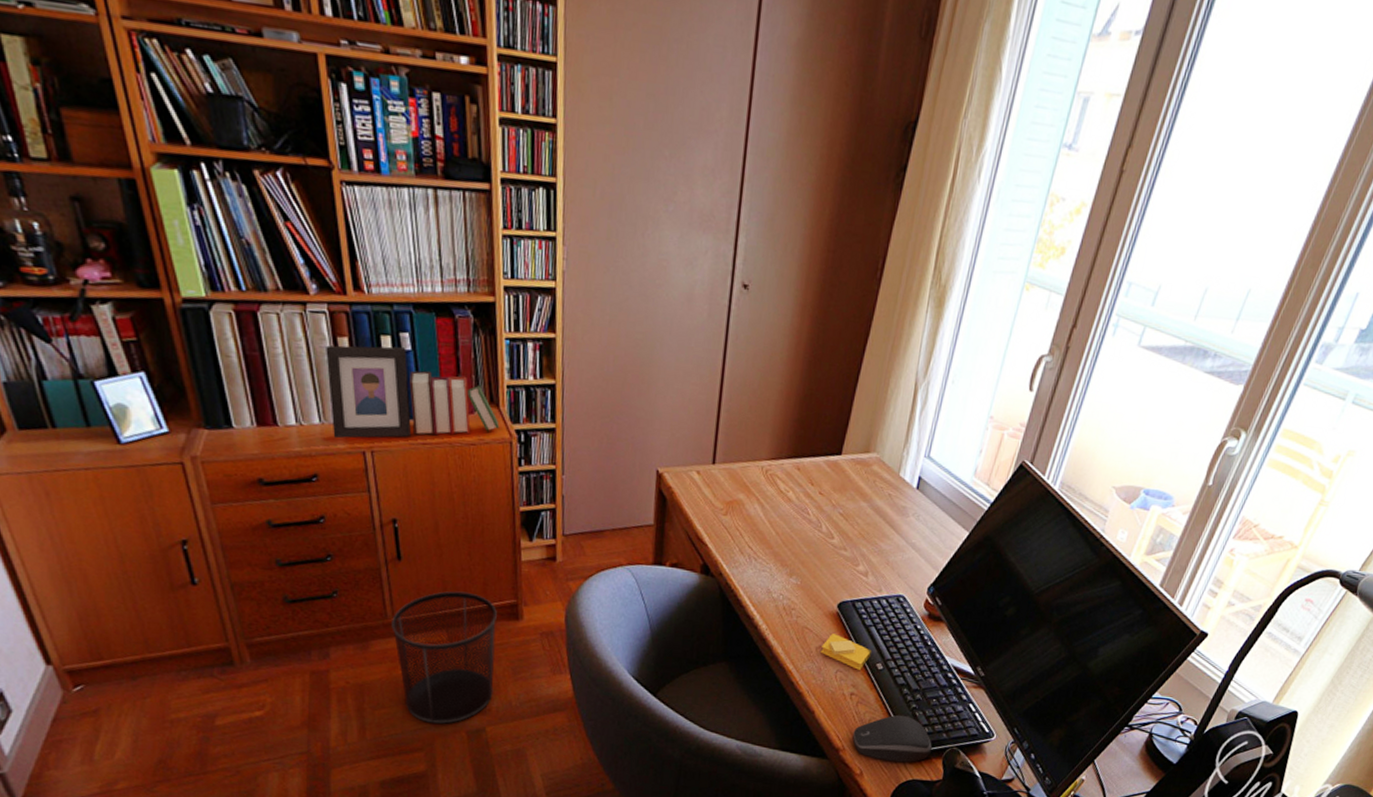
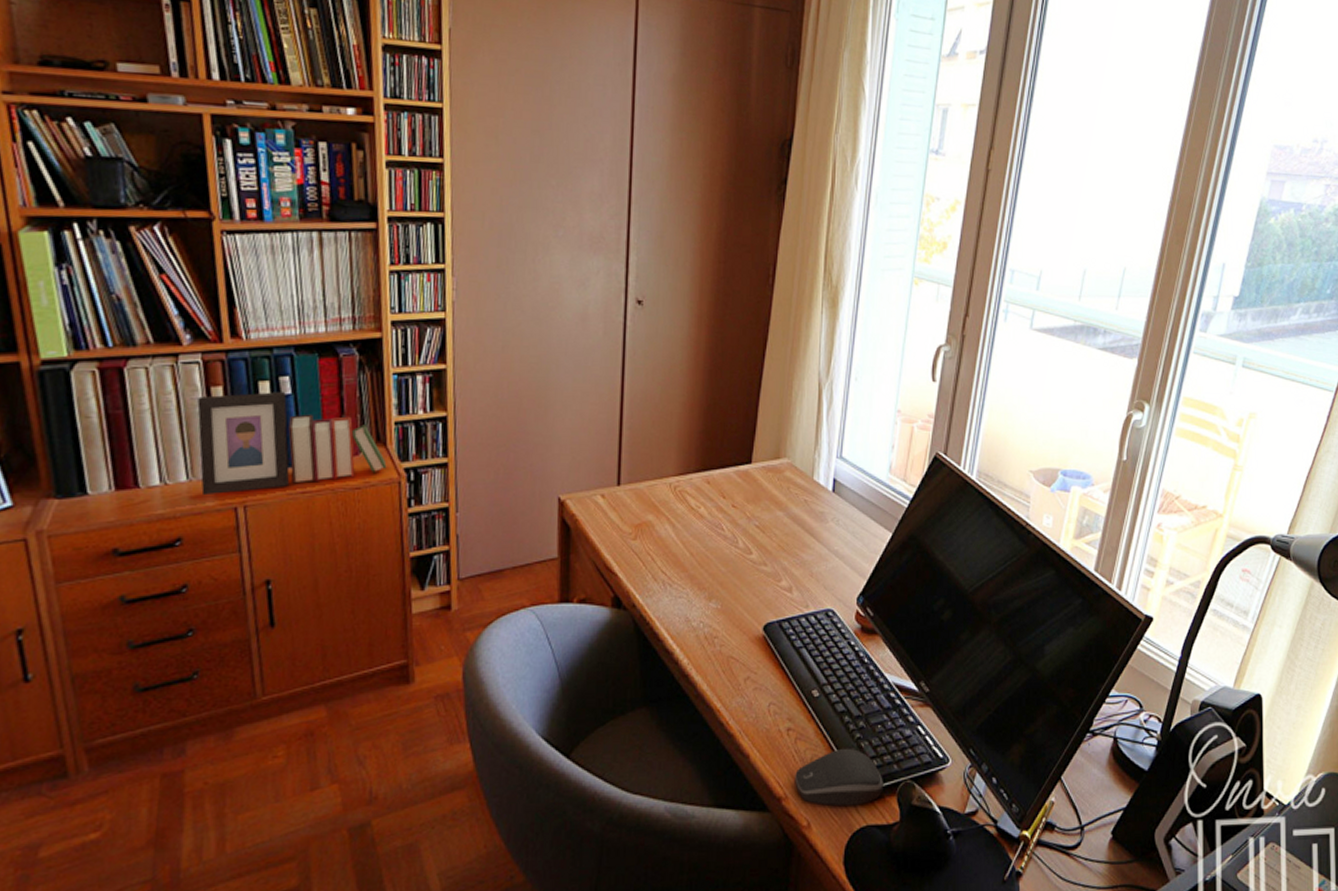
waste bin: present [391,591,497,725] -> none [261,656,385,824]
sticky notes: present [821,633,871,670] -> none [750,661,805,700]

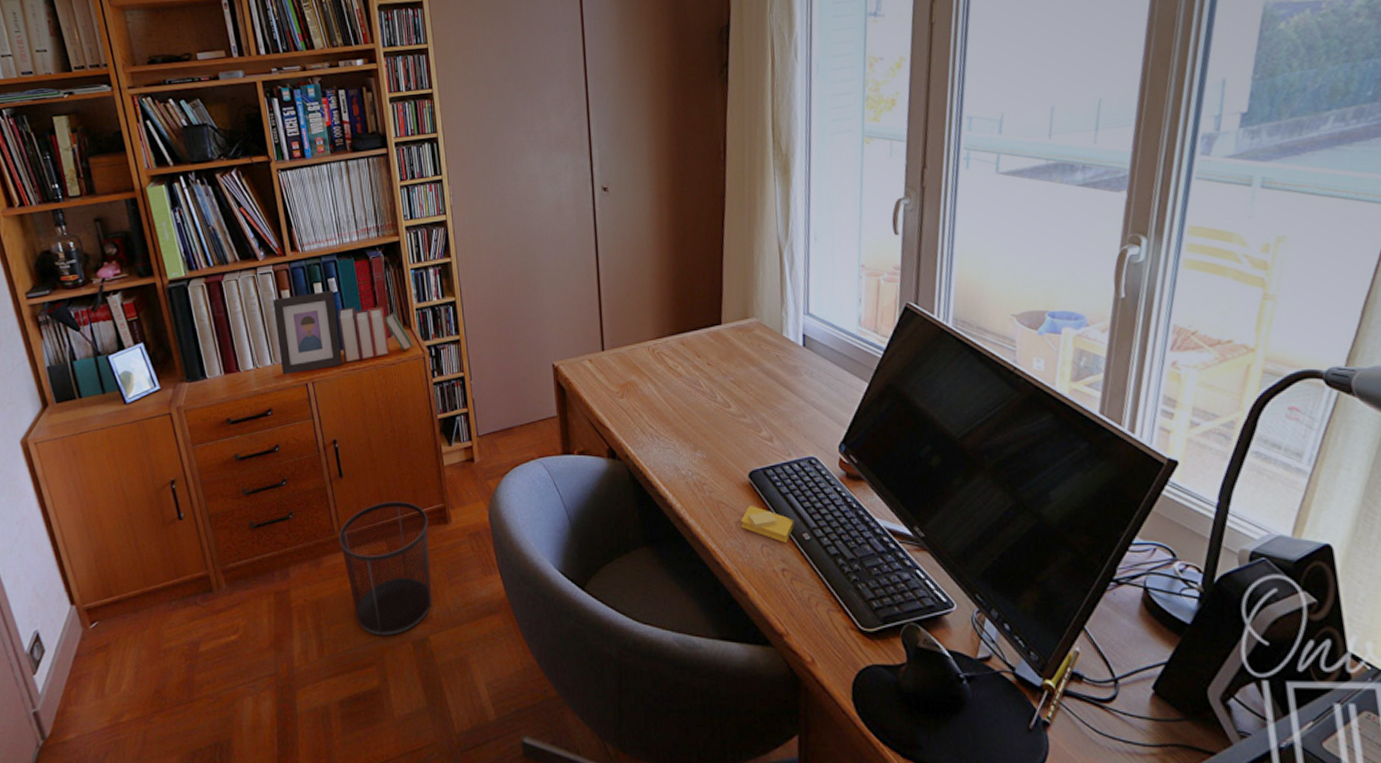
waste bin: none [261,656,385,824] -> present [339,501,432,637]
sticky notes: none [750,661,805,700] -> present [741,506,794,543]
computer mouse: present [795,748,883,806] -> none [794,589,886,645]

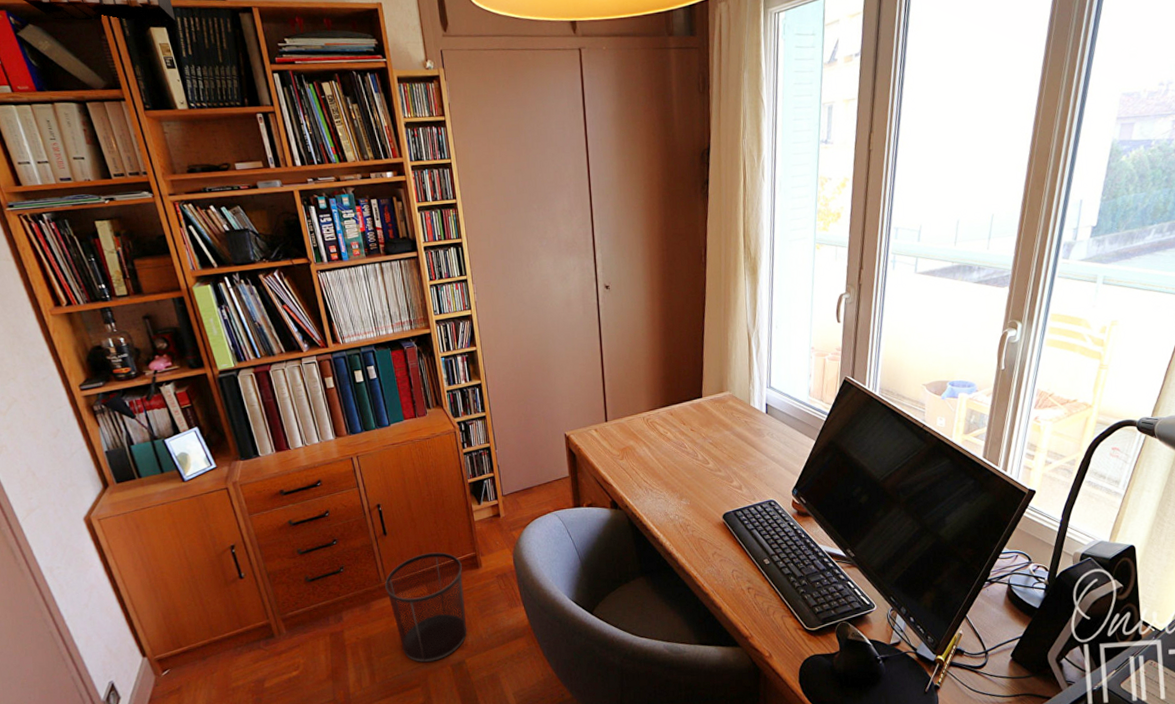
picture frame: present [273,291,343,376] -> none [318,377,384,451]
books: present [338,306,413,363] -> none [377,389,445,439]
sticky notes: present [741,506,794,543] -> none [716,540,758,567]

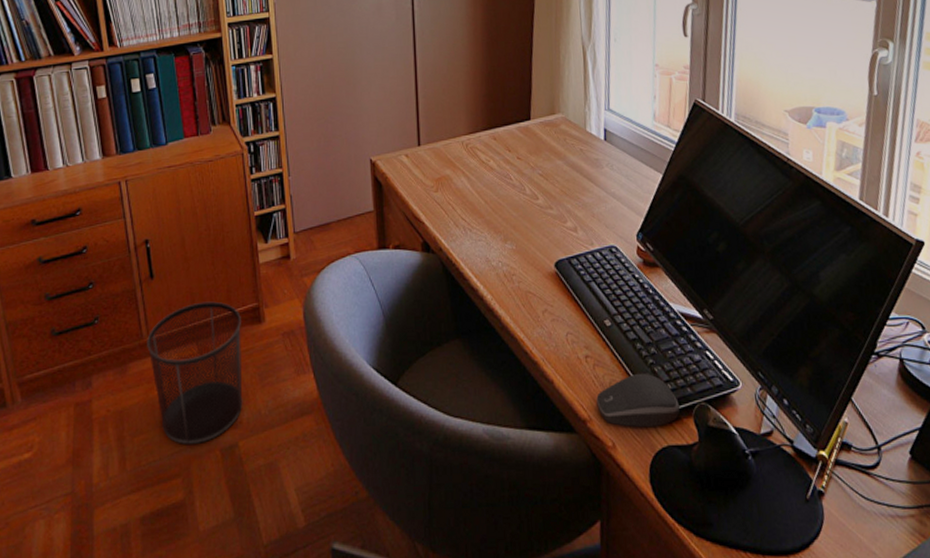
computer mouse: none [756,600,825,642] -> present [596,373,680,428]

